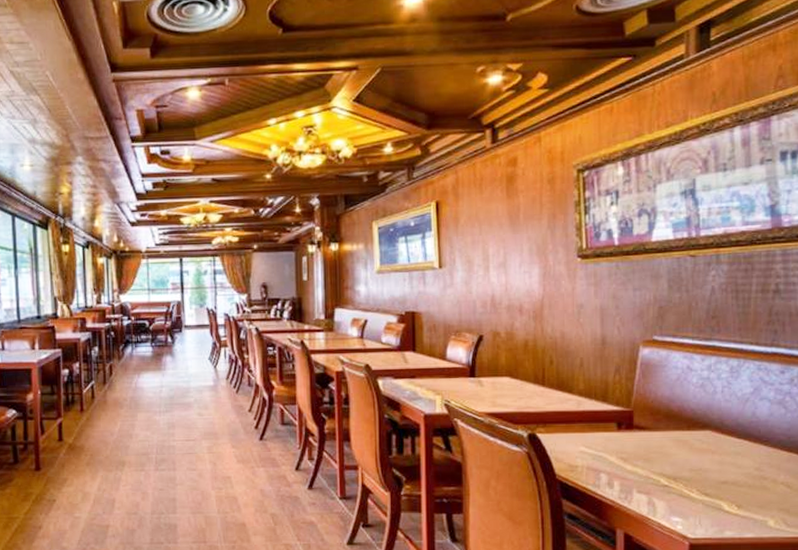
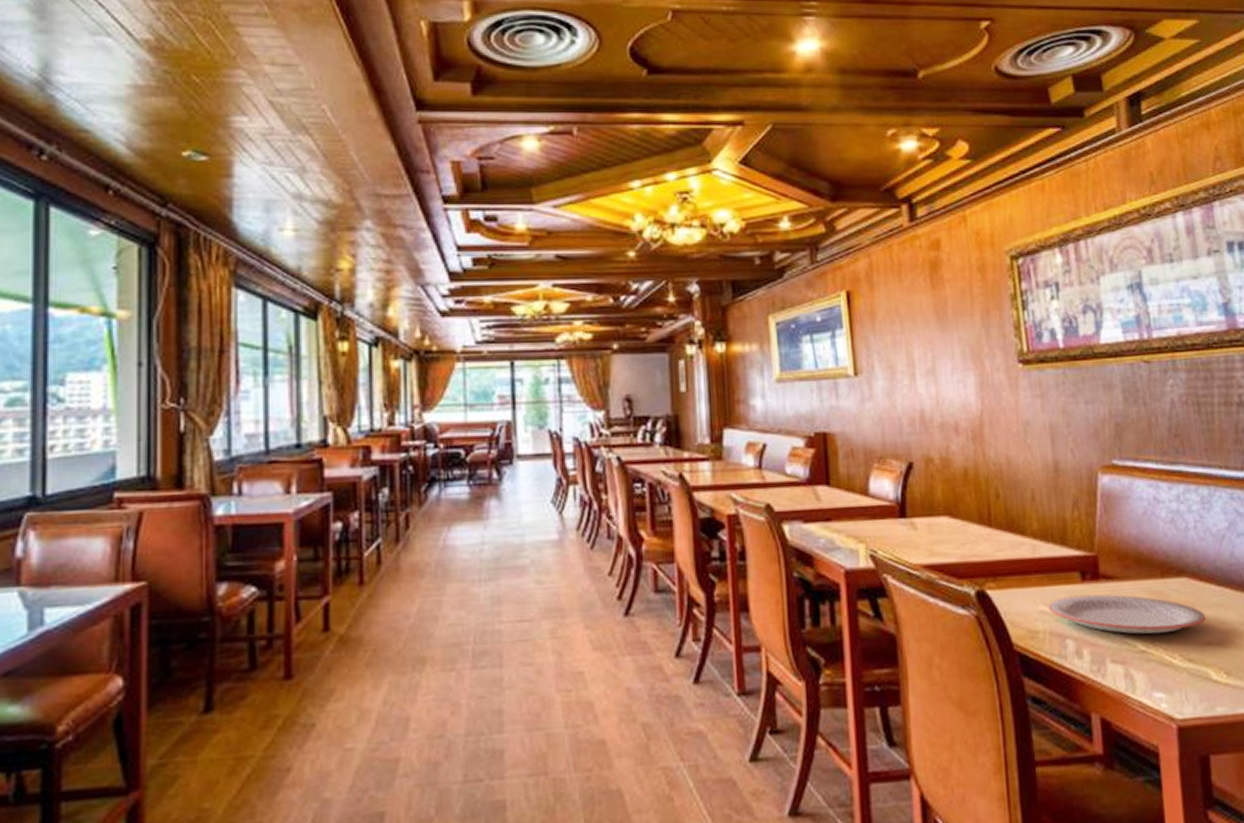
plate: none [588,440,724,473] -> present [1048,594,1206,634]

